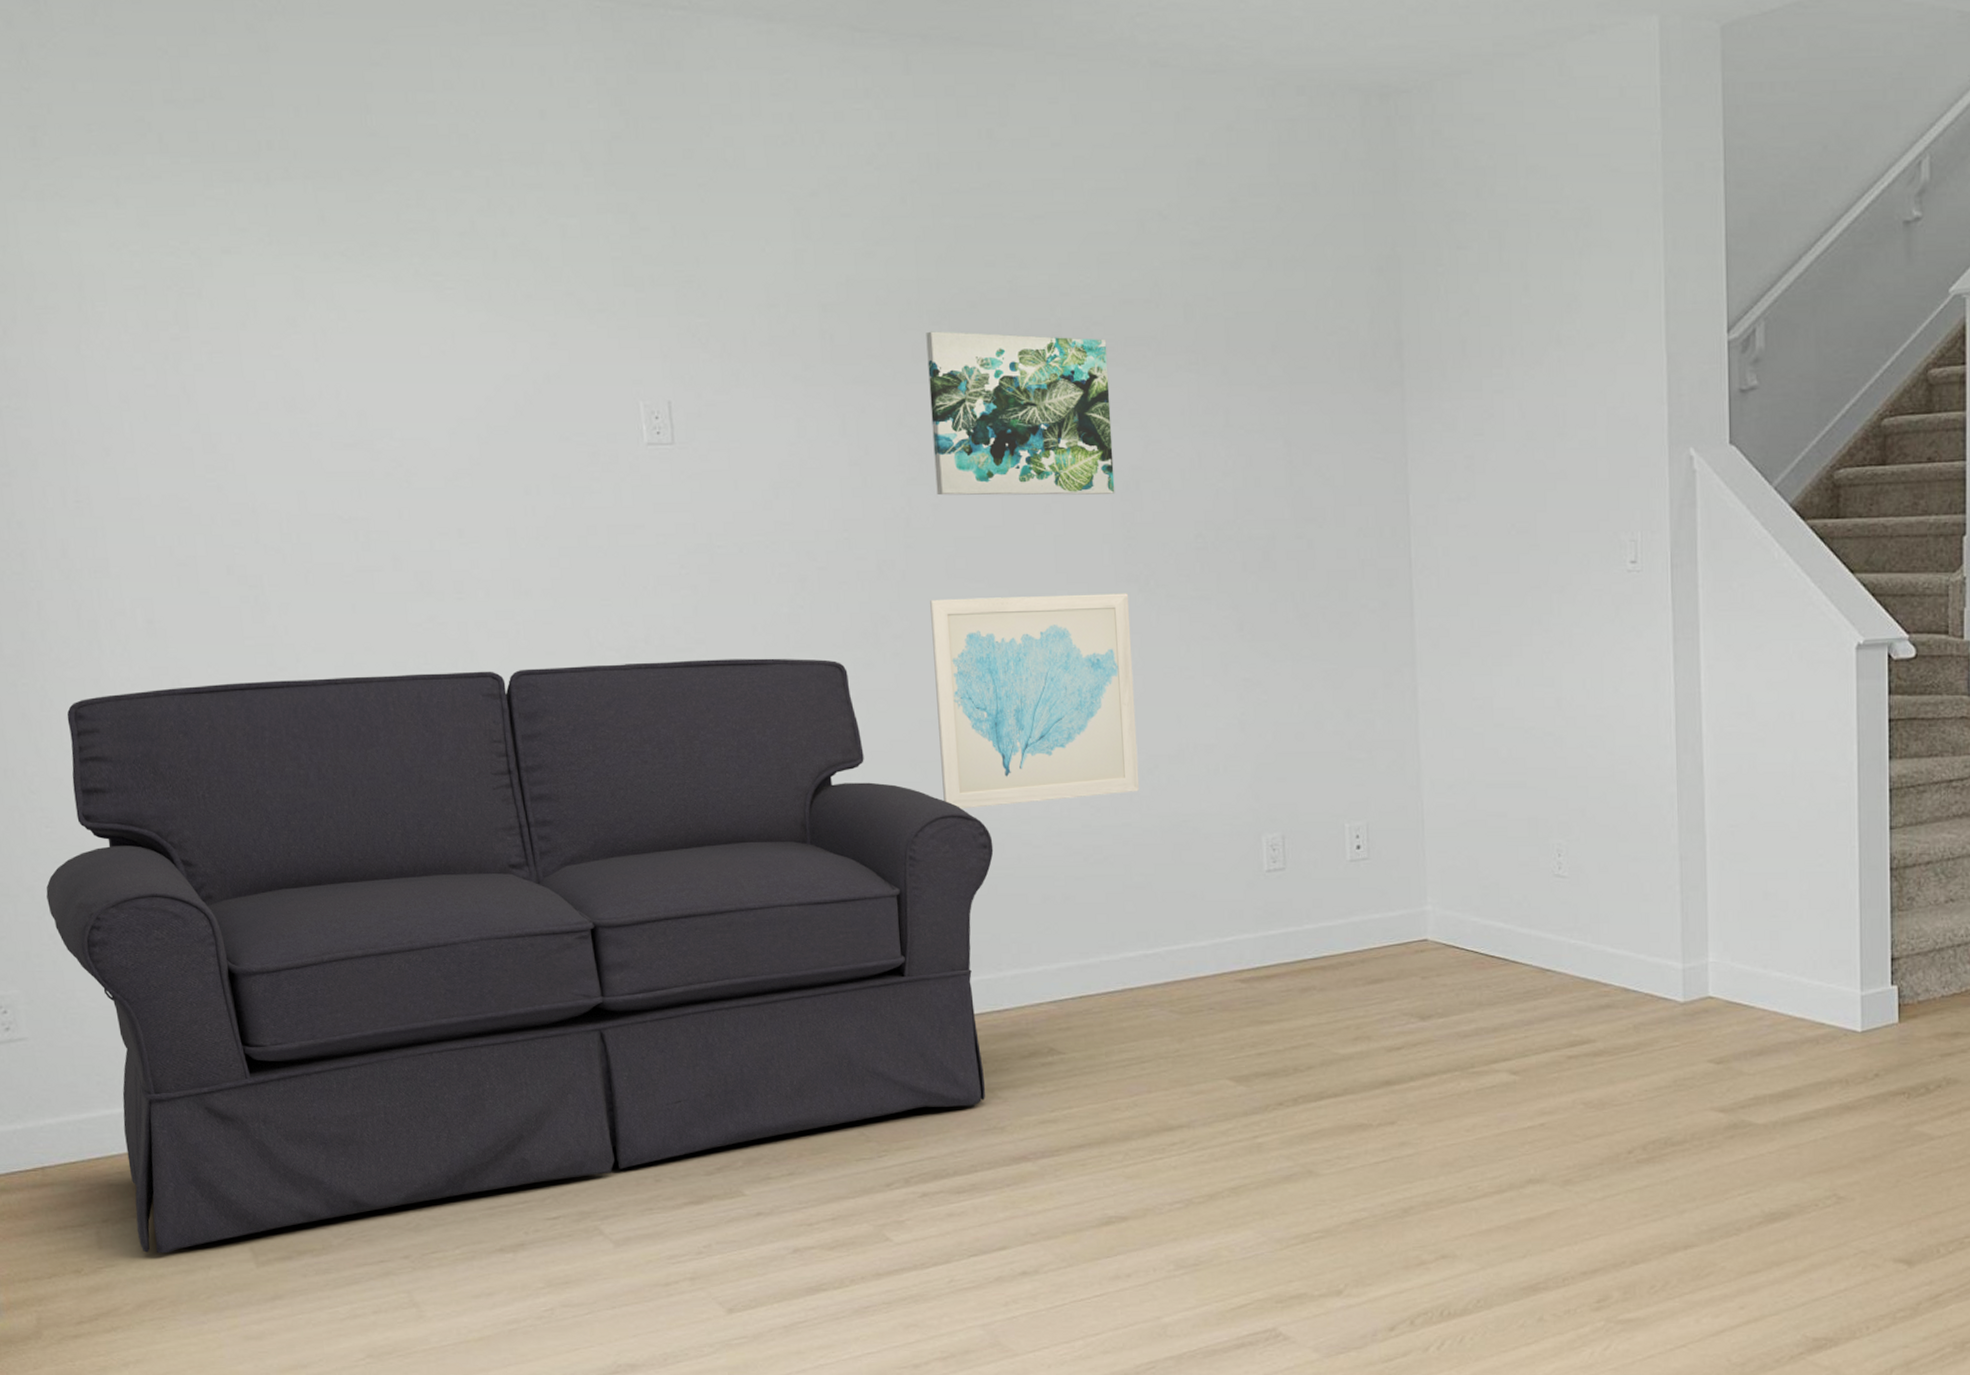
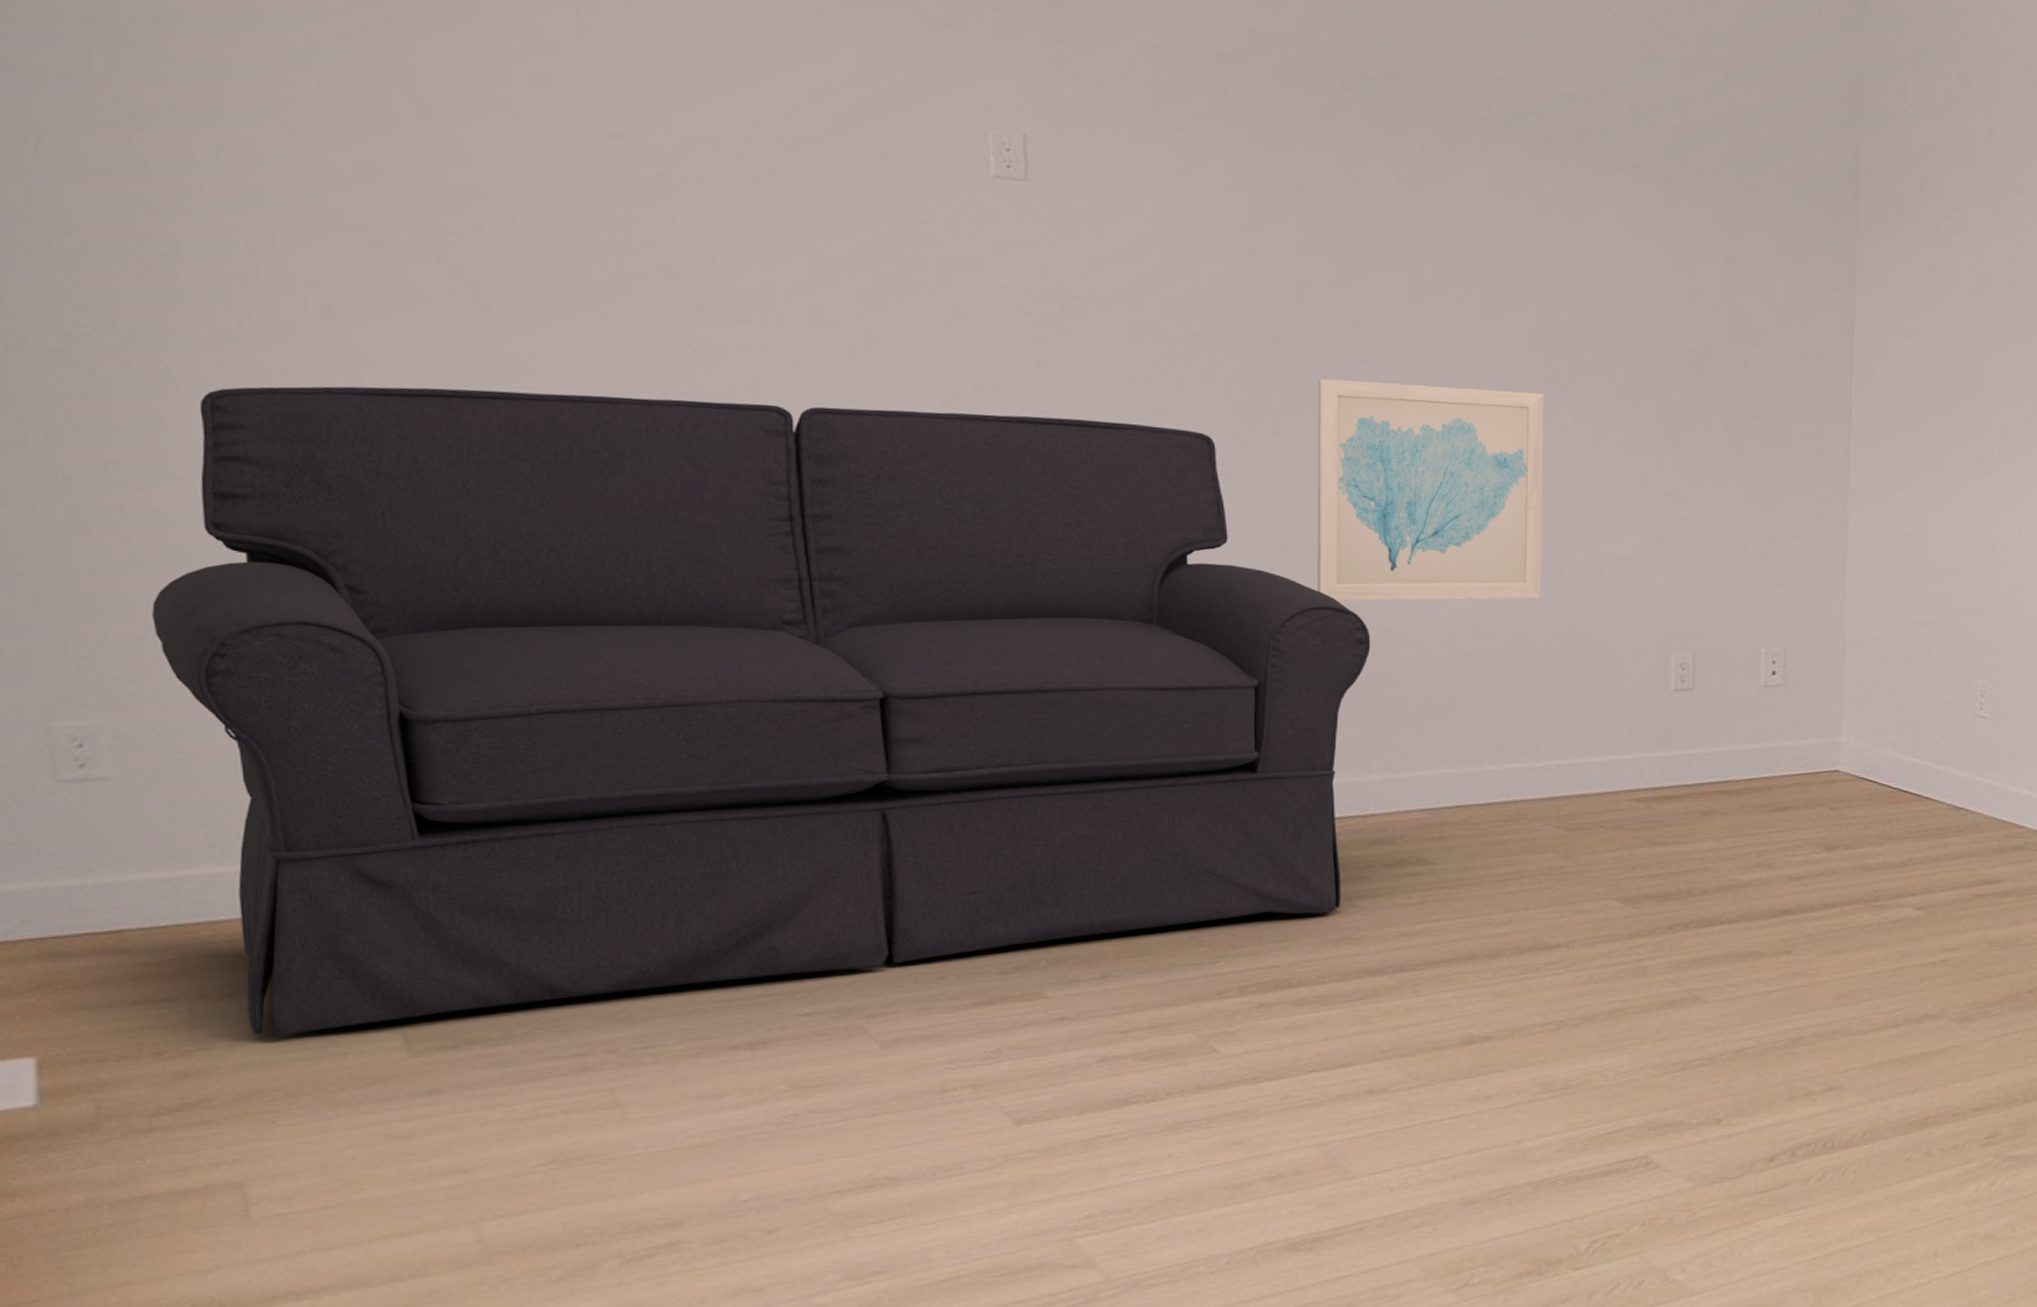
wall art: present [926,331,1115,496] -> none [1335,97,1541,290]

